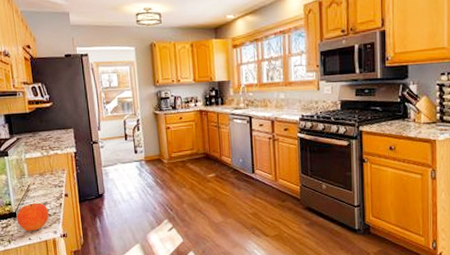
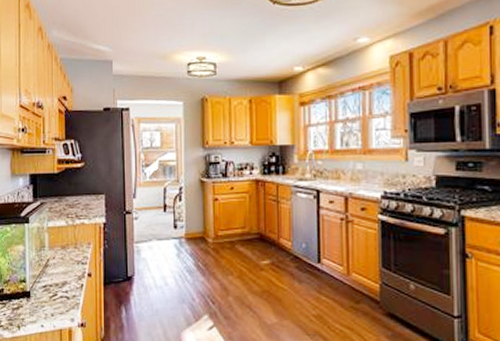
fruit: present [16,203,49,232] -> none [30,281,68,317]

